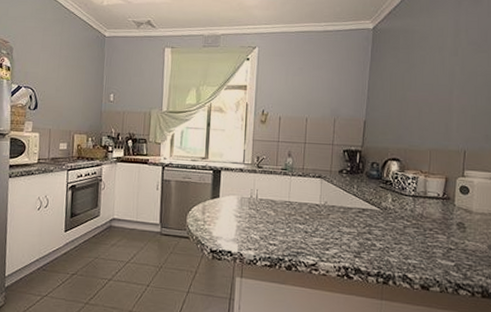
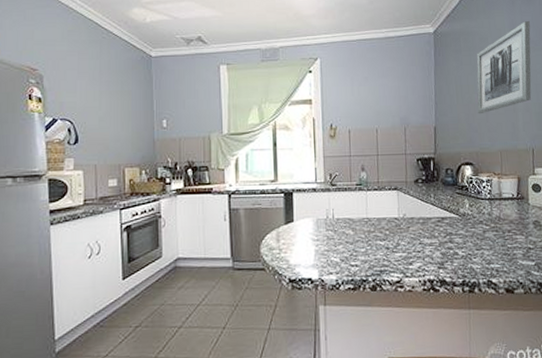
wall art: none [410,21,475,112] -> present [476,20,532,114]

